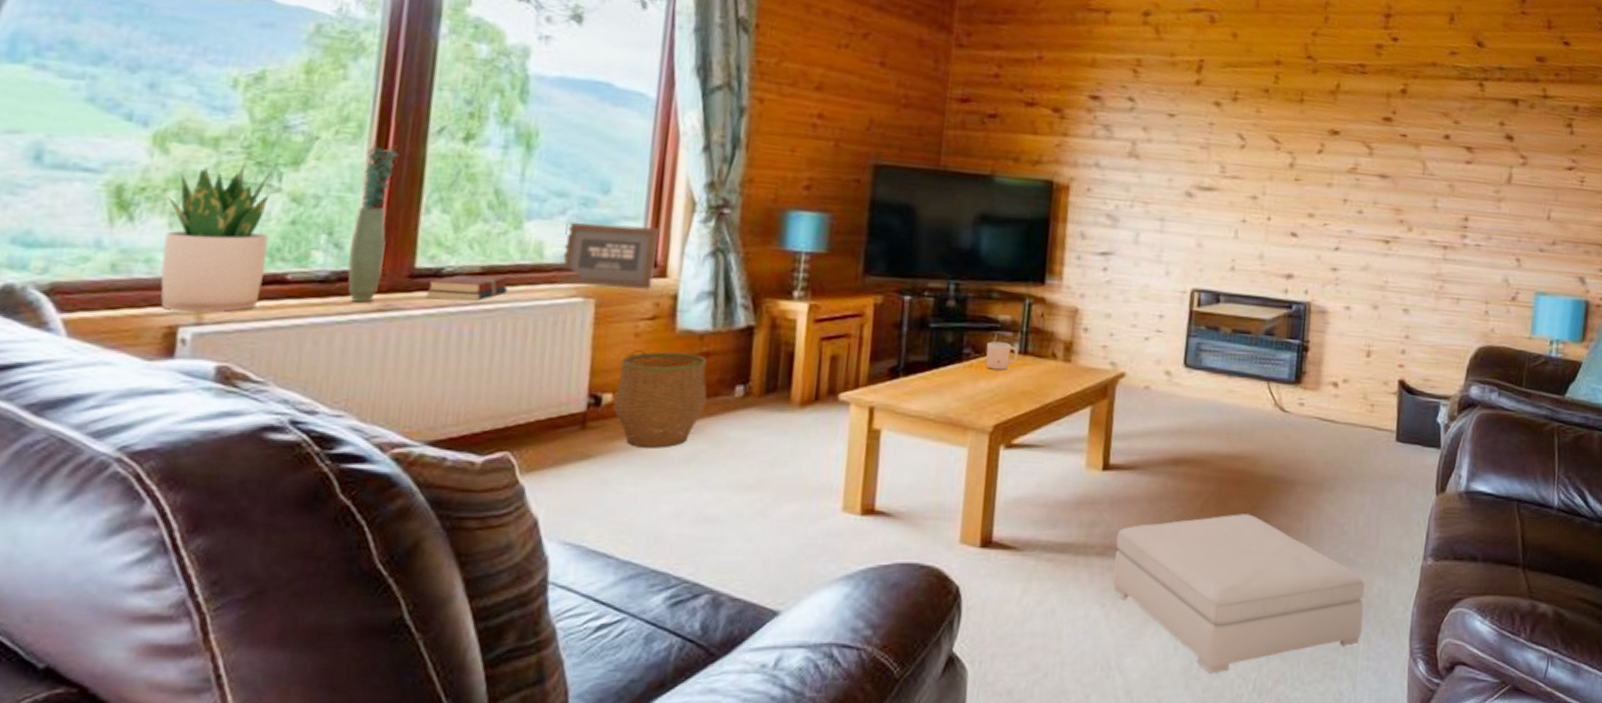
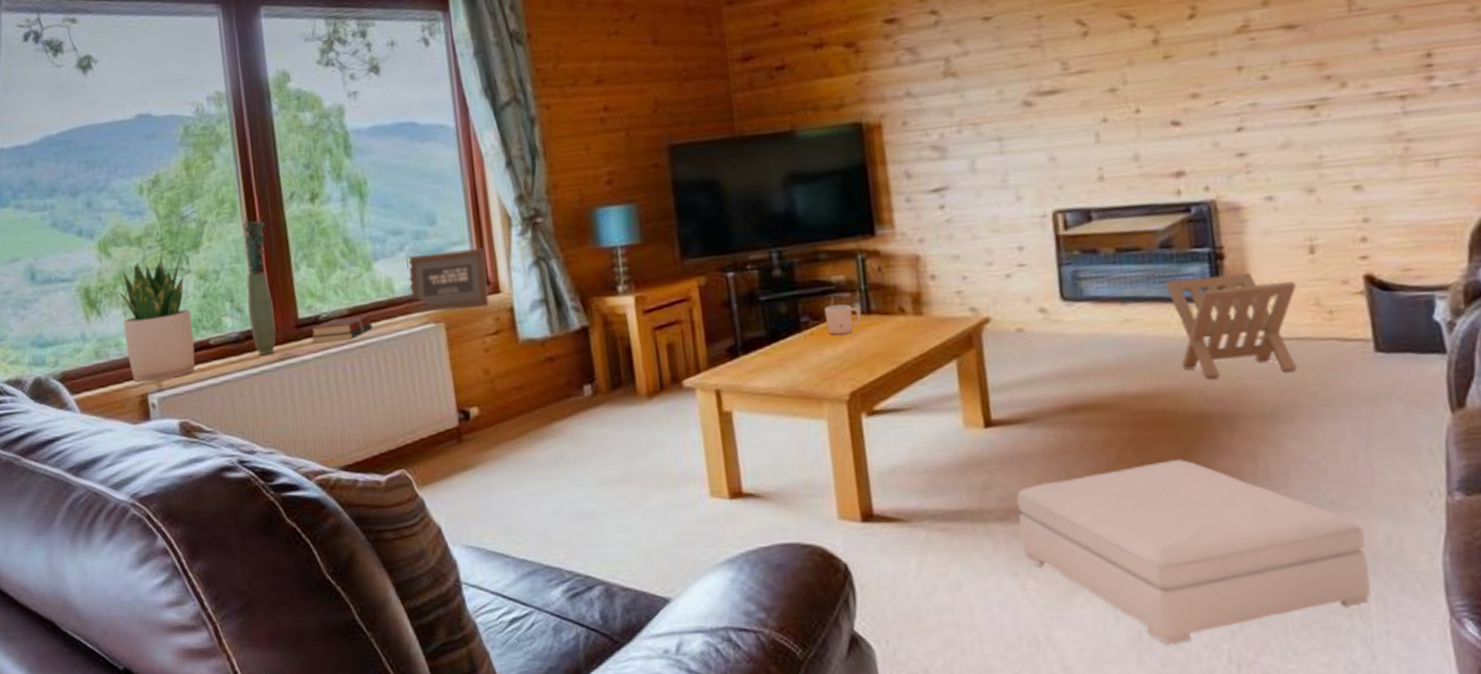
basket: present [613,350,708,448] -> none [478,360,561,454]
magazine rack: none [1263,363,1353,450] -> present [1165,273,1298,379]

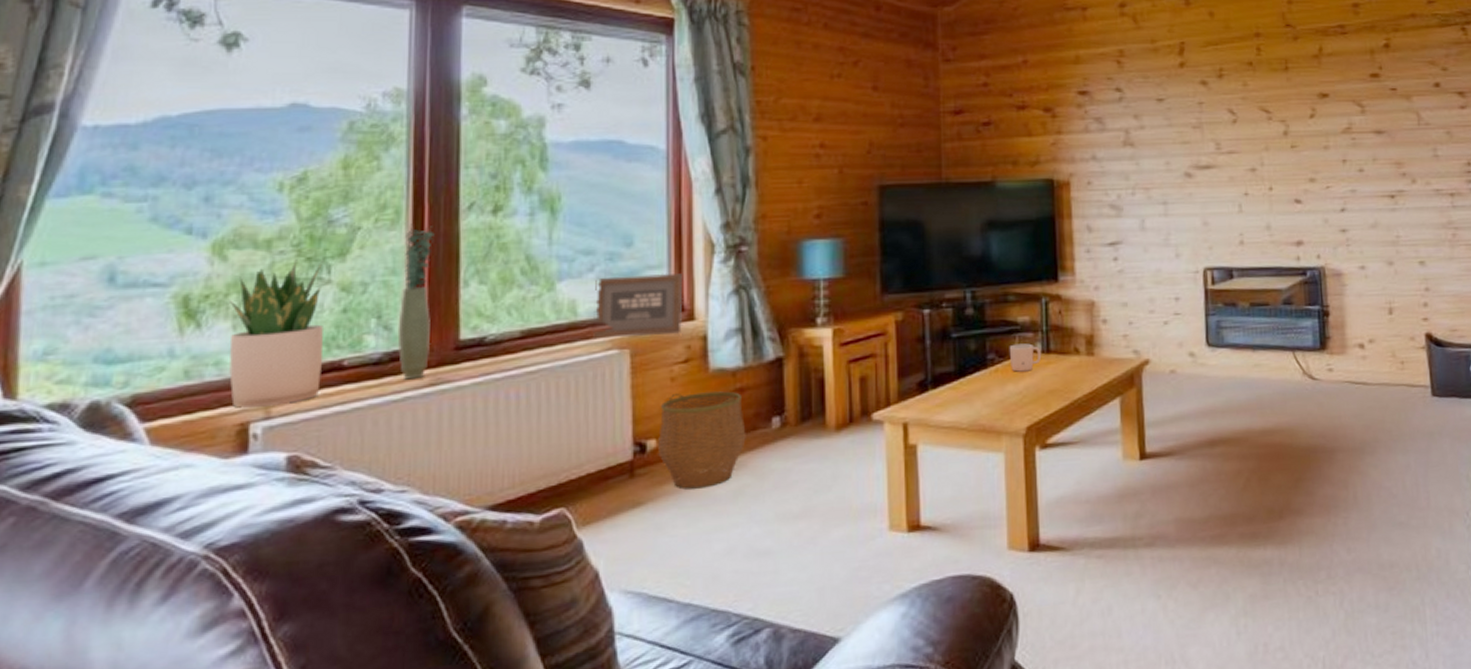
books: present [310,315,373,344] -> none [471,339,548,368]
basket: none [478,360,561,454] -> present [658,391,746,489]
ottoman: present [1016,458,1370,645] -> none [1163,486,1426,656]
magazine rack: present [1165,273,1298,379] -> none [1286,328,1379,417]

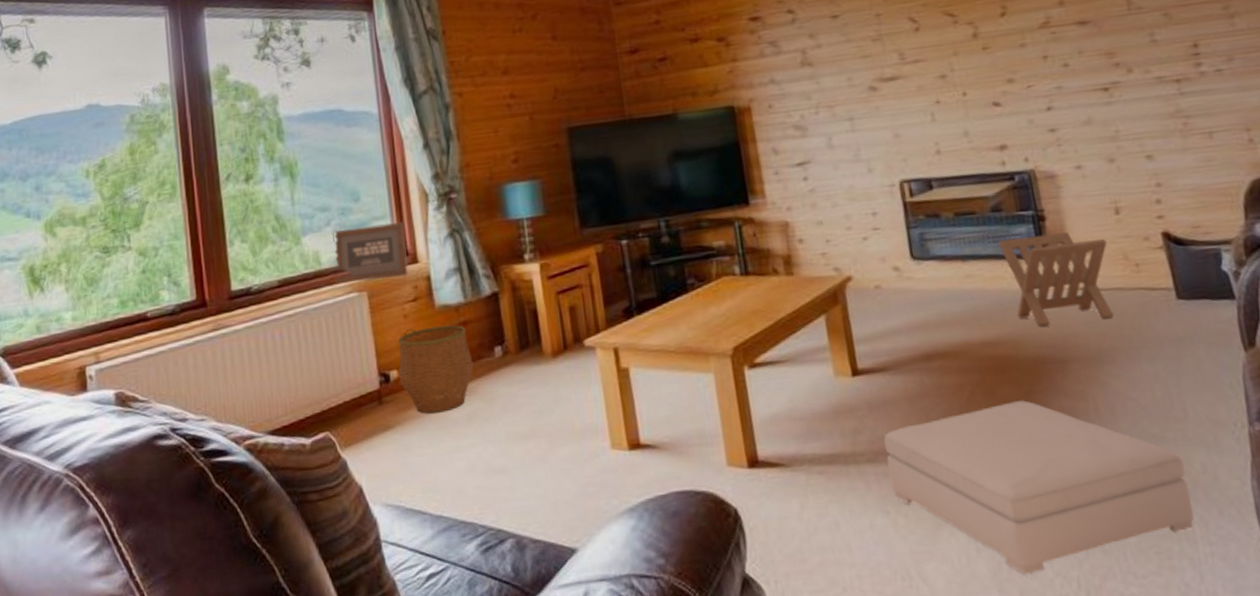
planter: present [228,258,324,409] -> none [60,229,133,356]
vase: present [397,224,435,380] -> none [182,195,210,327]
mug: present [1009,343,1042,372] -> none [707,266,741,295]
ottoman: none [1163,486,1426,656] -> present [883,399,1194,575]
magazine rack: none [1286,328,1379,417] -> present [998,232,1115,327]

